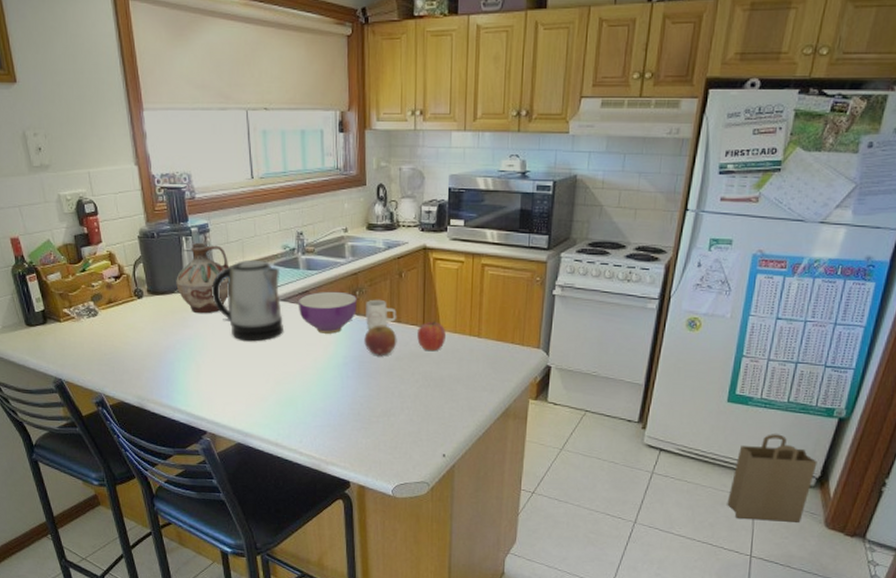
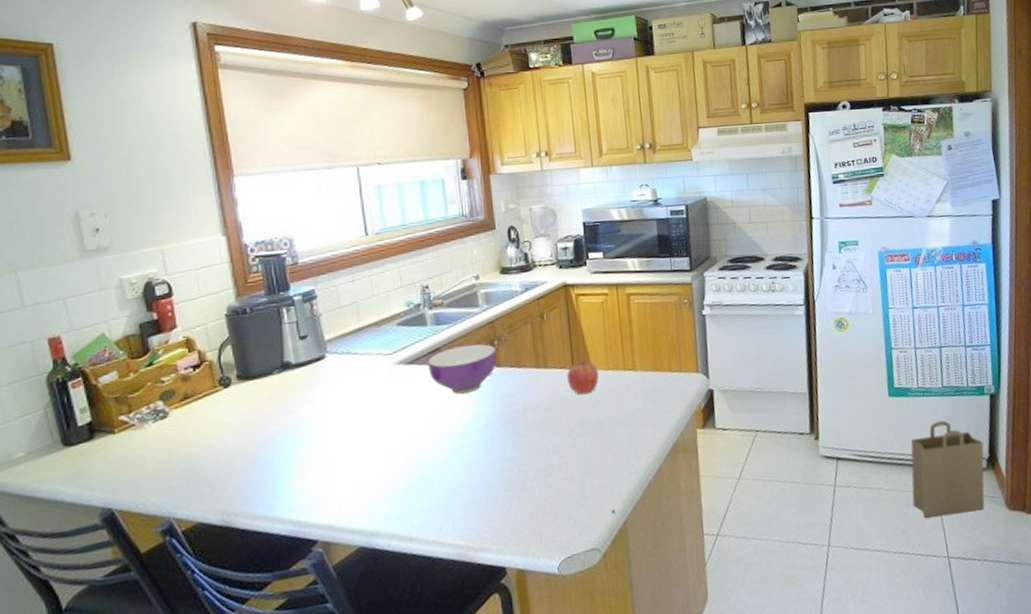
ceramic jug: present [176,242,230,314] -> none [275,311,343,395]
kettle: present [211,259,283,342] -> none [319,322,412,418]
fruit: present [364,325,397,355] -> none [508,373,546,409]
mug: present [366,299,397,330] -> none [506,346,542,381]

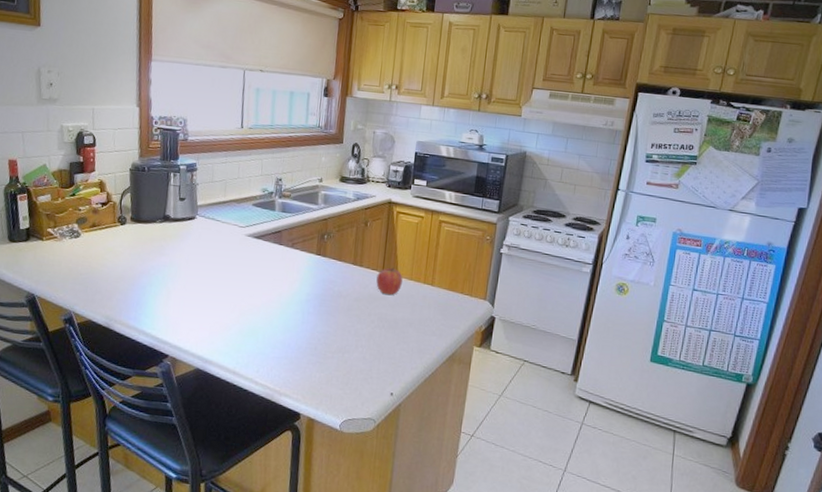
bowl: present [427,343,497,394] -> none [269,232,325,272]
shopping bag: present [911,420,985,518] -> none [649,394,729,480]

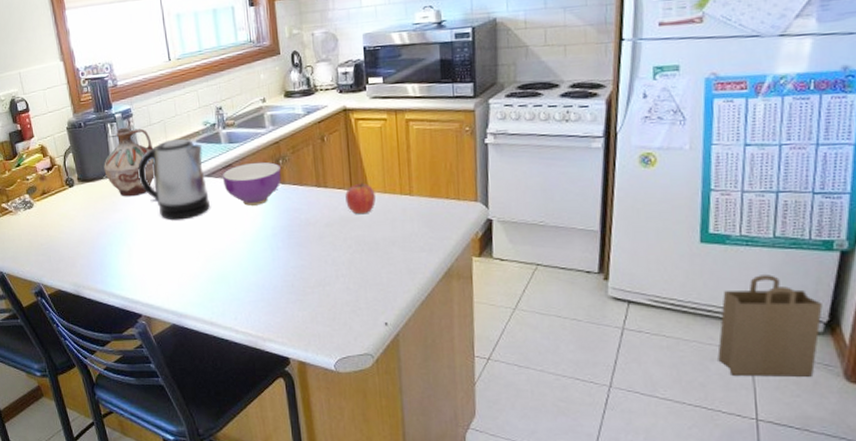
ceramic jug: none [158,179,211,244] -> present [104,127,155,197]
kettle: none [191,198,257,274] -> present [137,138,210,220]
bowl: none [269,232,325,272] -> present [222,161,282,206]
shopping bag: none [649,394,729,480] -> present [717,275,823,377]

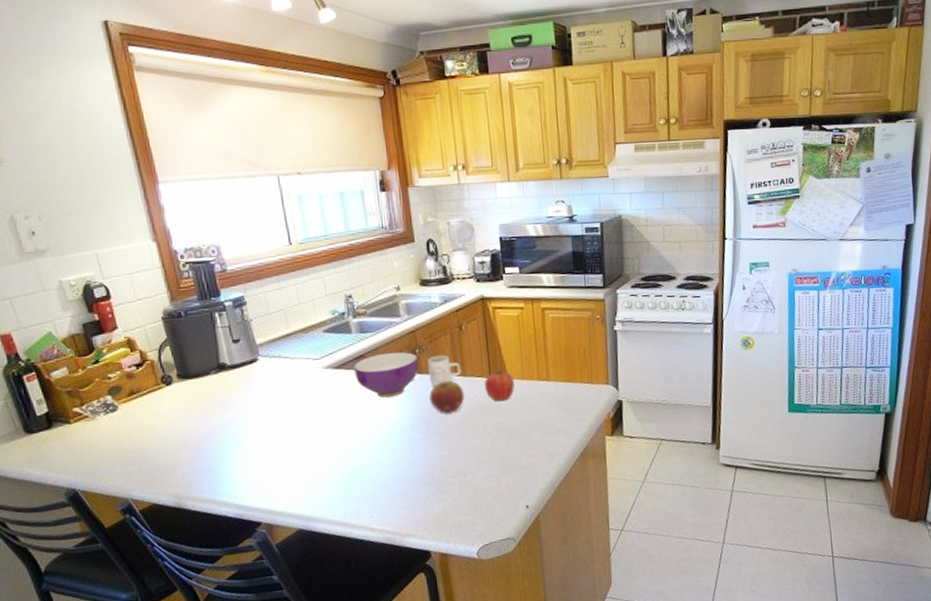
ceramic jug: present [104,127,155,197] -> none [211,316,275,394]
kettle: present [137,138,210,220] -> none [253,328,340,416]
mug: none [290,165,323,198] -> present [427,354,461,387]
fruit: none [291,191,326,223] -> present [429,380,465,413]
shopping bag: present [717,275,823,377] -> none [803,436,875,522]

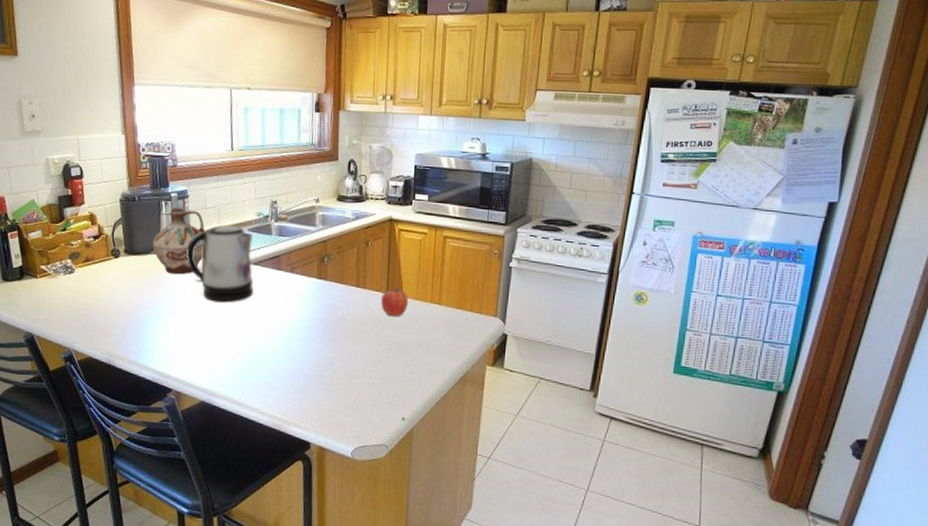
ceramic jug: none [211,316,275,394] -> present [152,207,205,275]
kettle: none [253,328,340,416] -> present [186,224,254,303]
bowl: present [353,351,419,398] -> none [268,256,325,297]
mug: present [427,354,461,387] -> none [332,265,362,294]
fruit: present [429,380,465,413] -> none [330,290,362,319]

